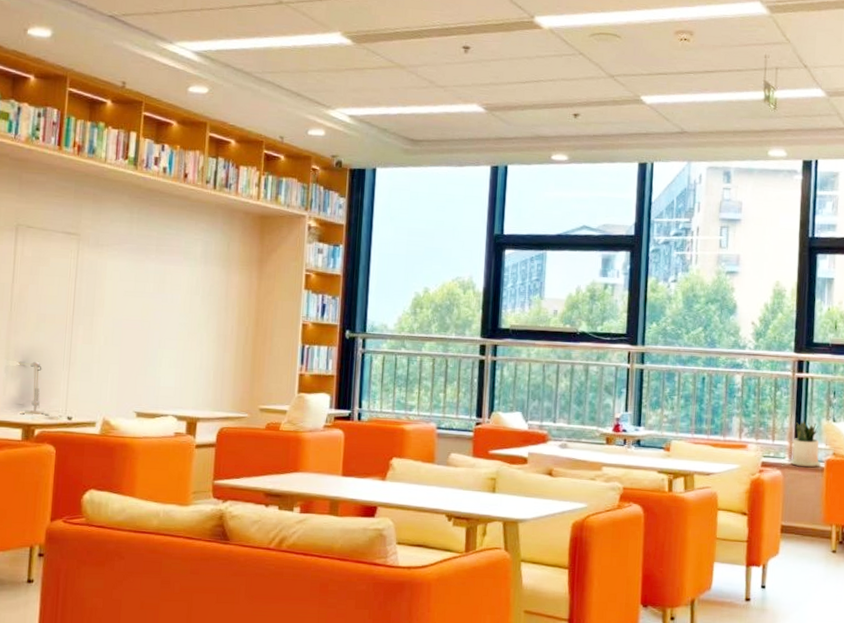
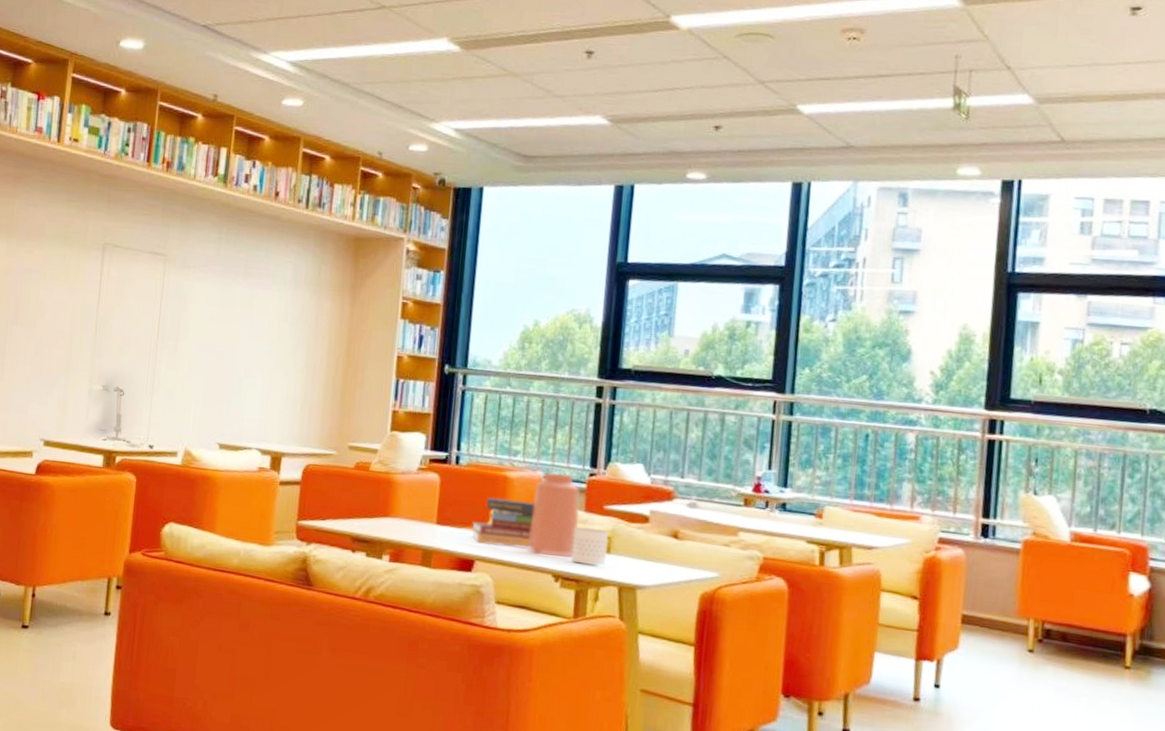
books: none [373,448,429,493] -> present [471,496,535,549]
vase: none [423,423,468,499] -> present [527,472,580,558]
mug: none [462,470,493,505] -> present [571,526,608,566]
planter: present [790,421,821,468] -> none [976,491,1017,548]

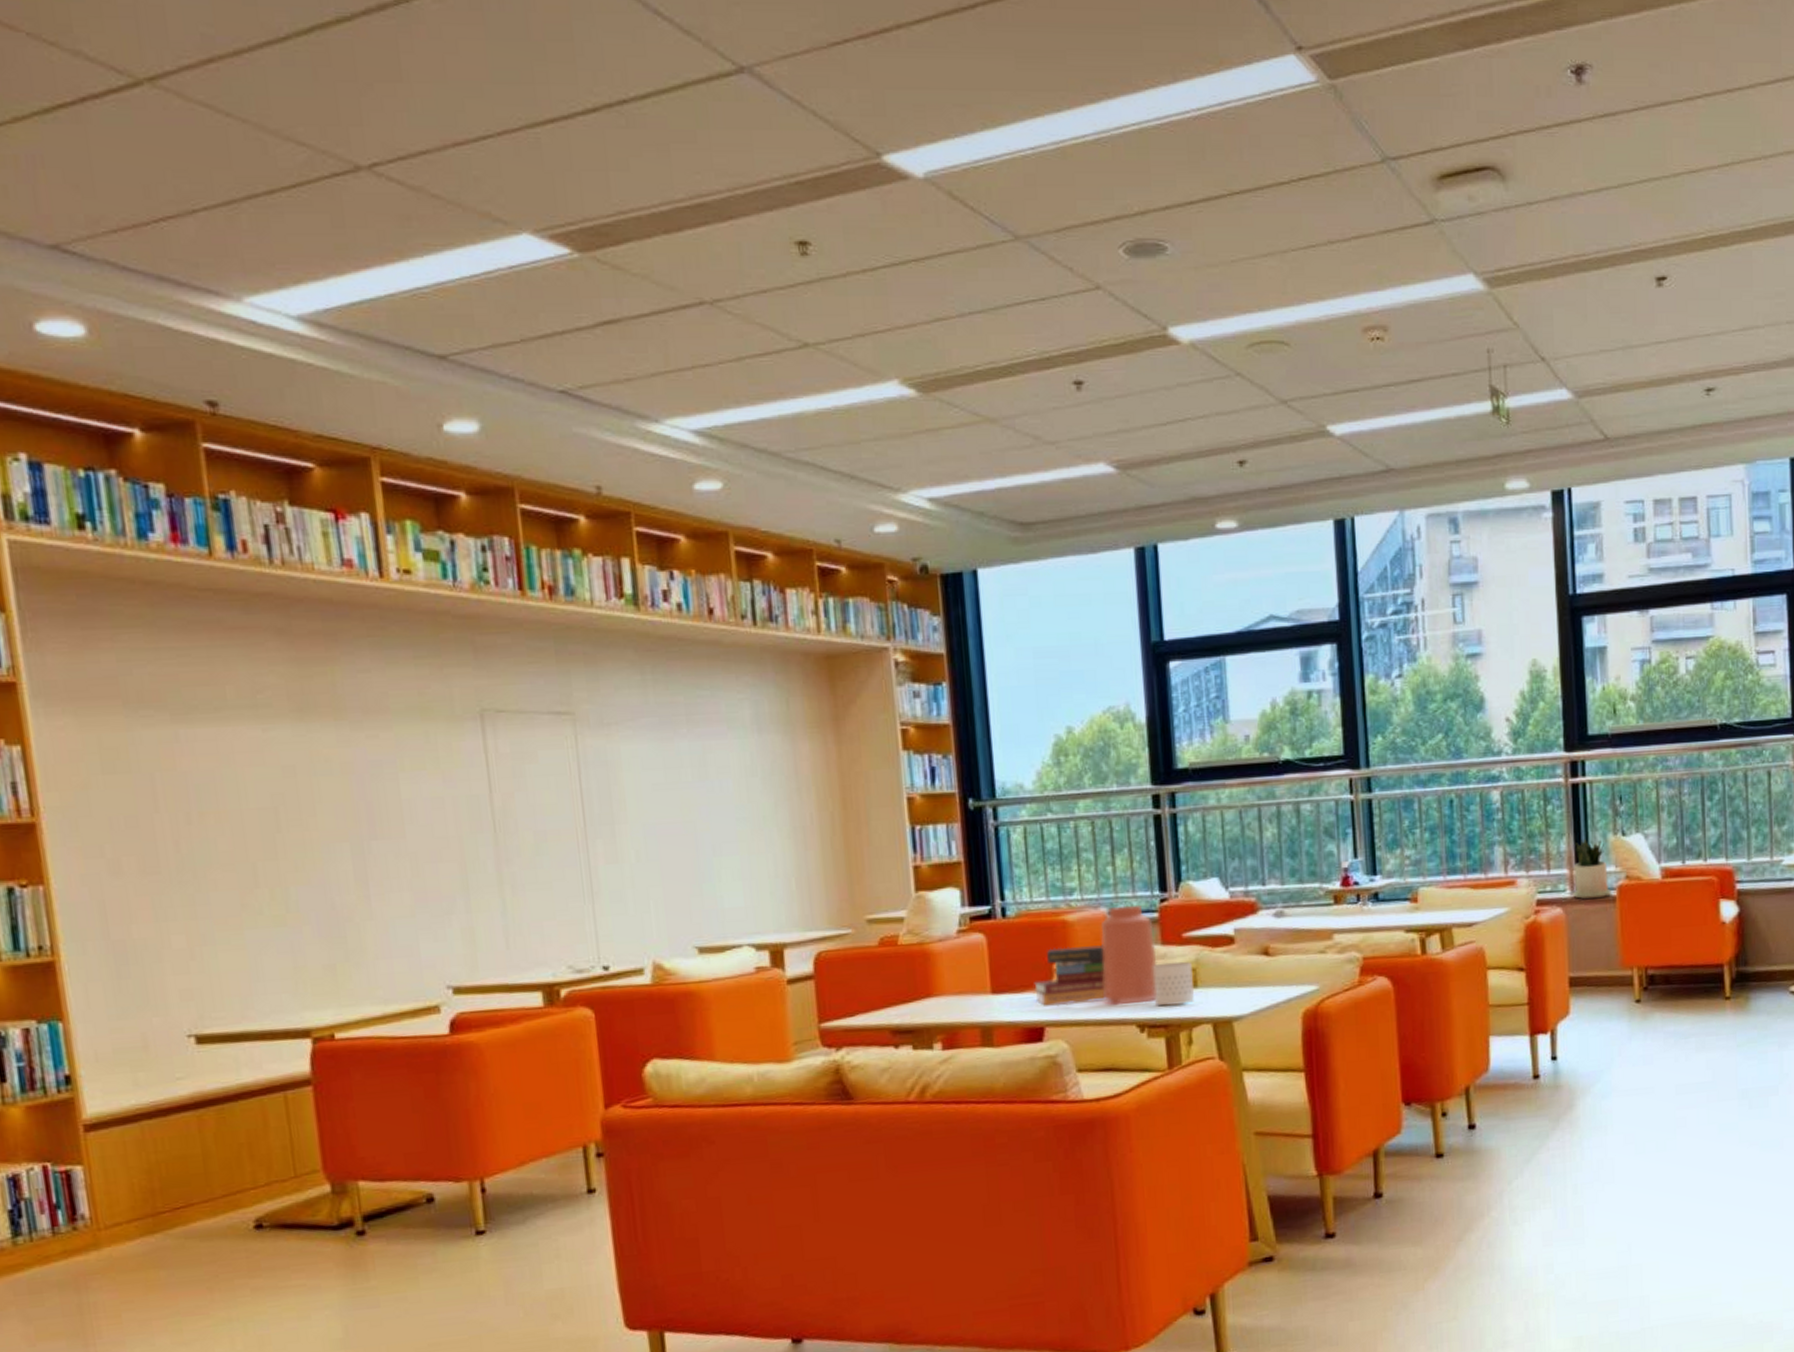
desk lamp: present [102,386,132,443] -> none [520,897,578,972]
planter: none [976,491,1017,548] -> present [1573,839,1612,900]

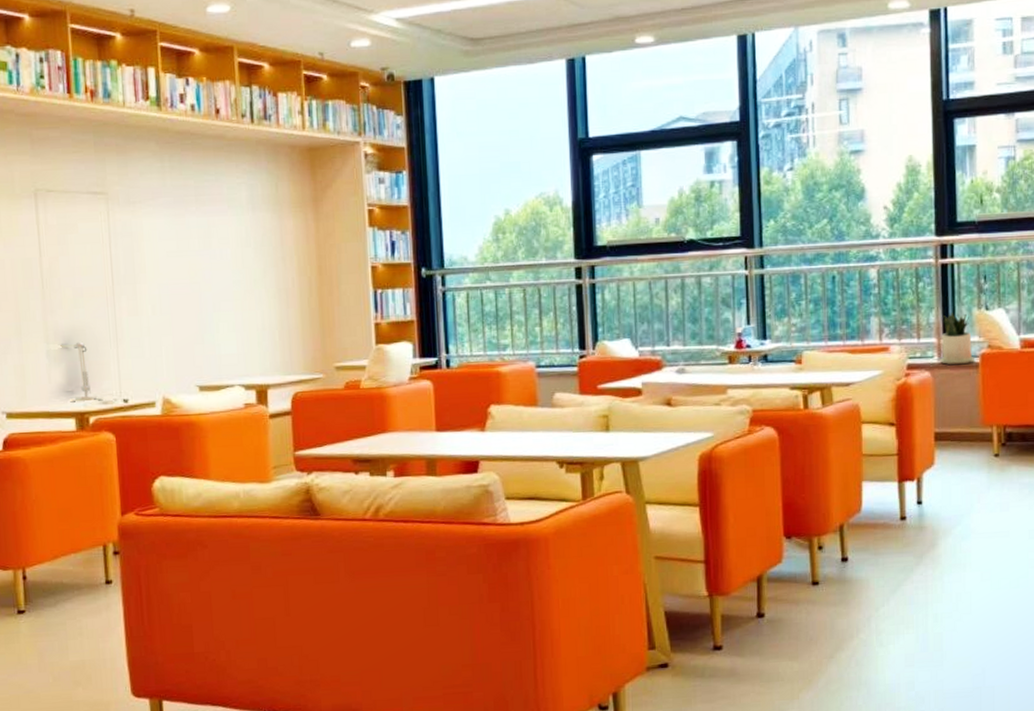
desk lamp: none [520,897,578,972] -> present [60,341,103,402]
books: present [1034,945,1105,1007] -> none [471,393,531,444]
vase: present [1101,904,1157,1005] -> none [528,360,576,445]
mug: present [1152,961,1194,1006] -> none [571,409,606,447]

